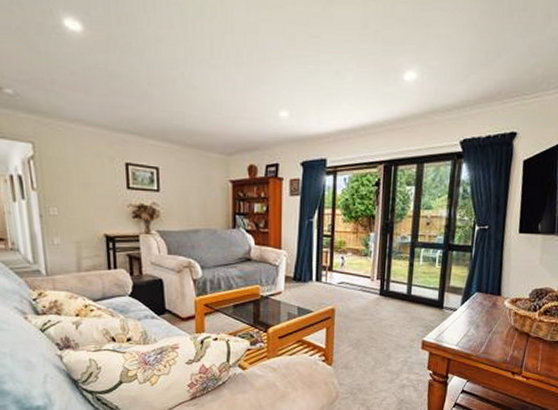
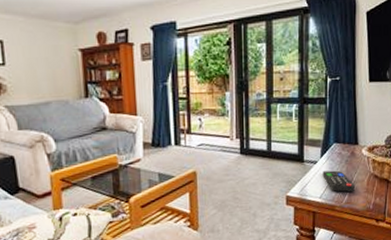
remote control: none [461,319,493,343] -> present [322,170,355,192]

